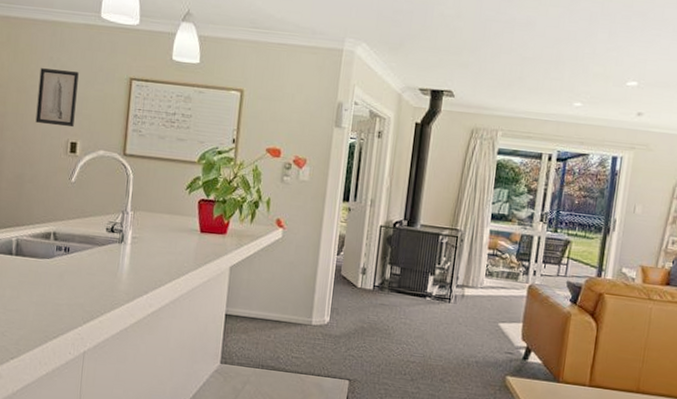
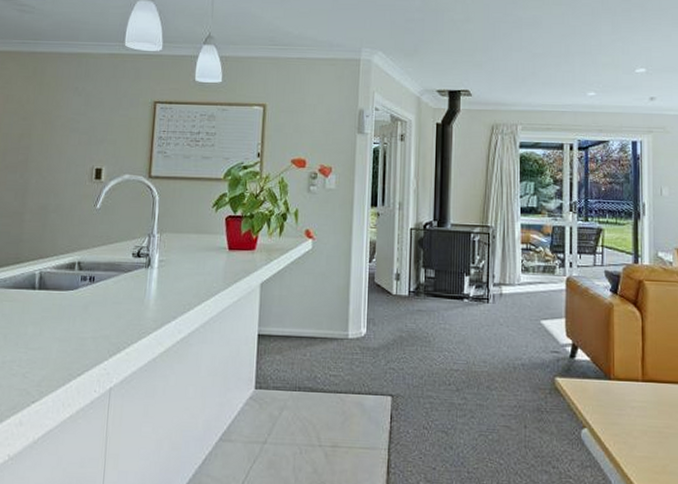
wall art: present [35,68,79,128] -> none [60,98,104,154]

